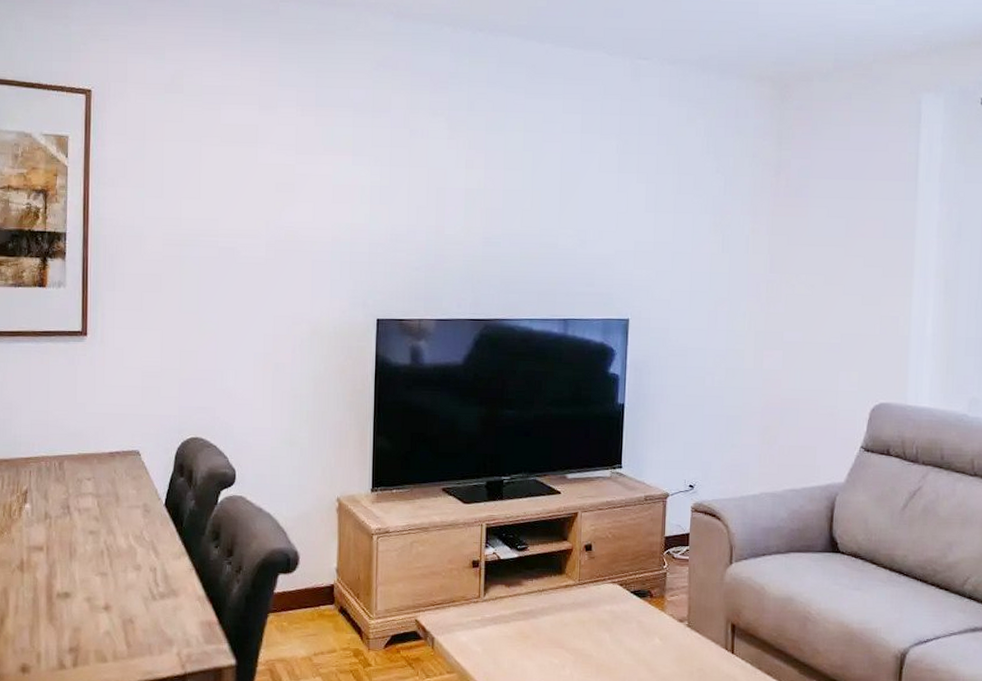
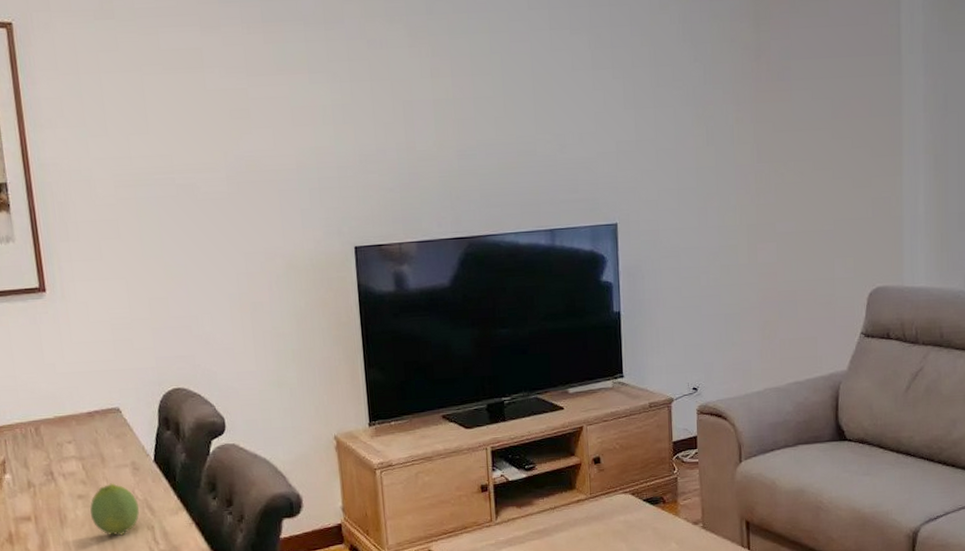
fruit: none [99,522,145,574] -> present [90,483,140,536]

